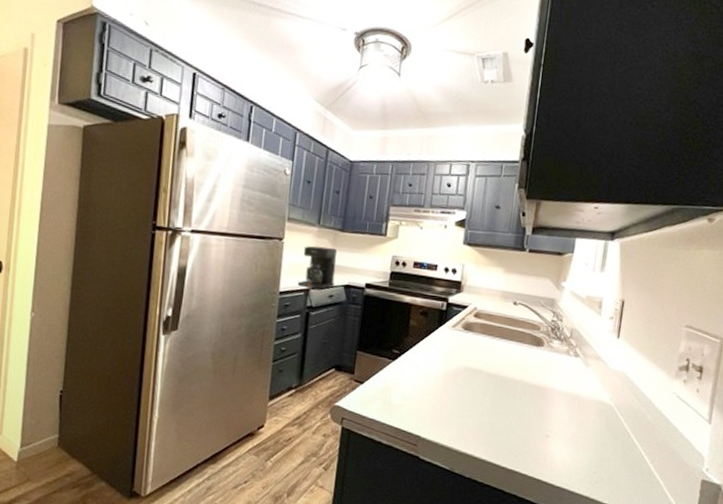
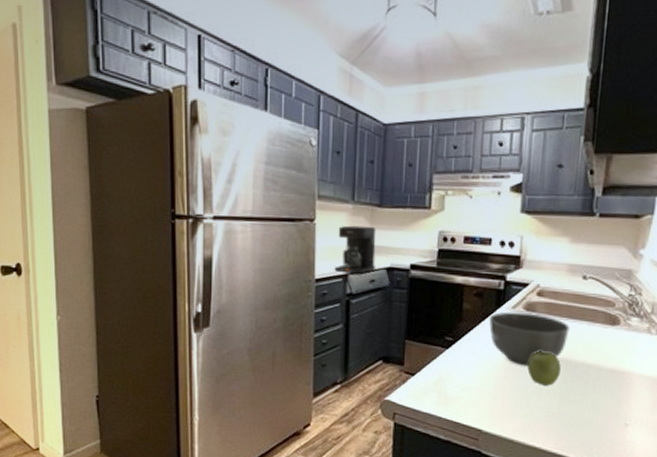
bowl: none [432,330,501,380] -> present [489,311,570,367]
fruit: none [463,365,492,398] -> present [527,349,561,386]

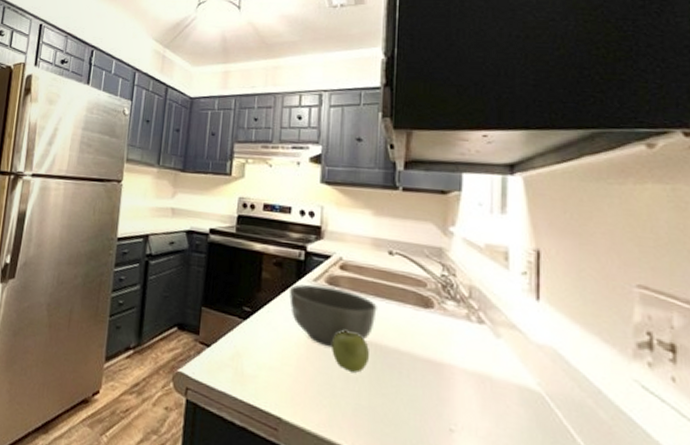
coffee maker: present [334,225,376,274] -> none [136,187,178,236]

